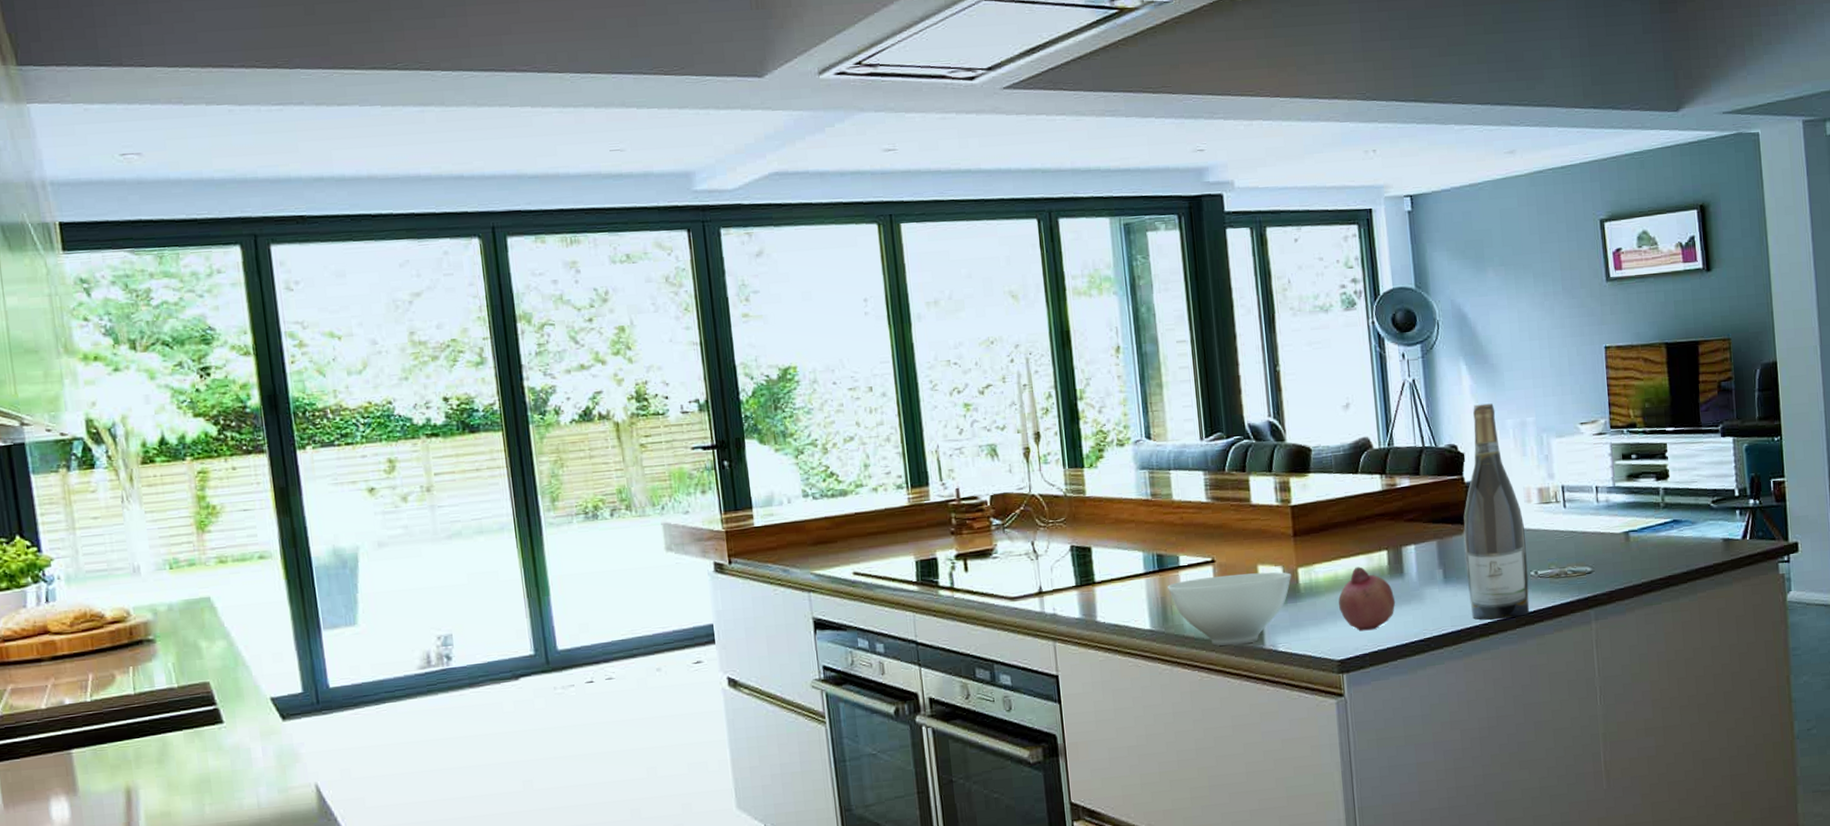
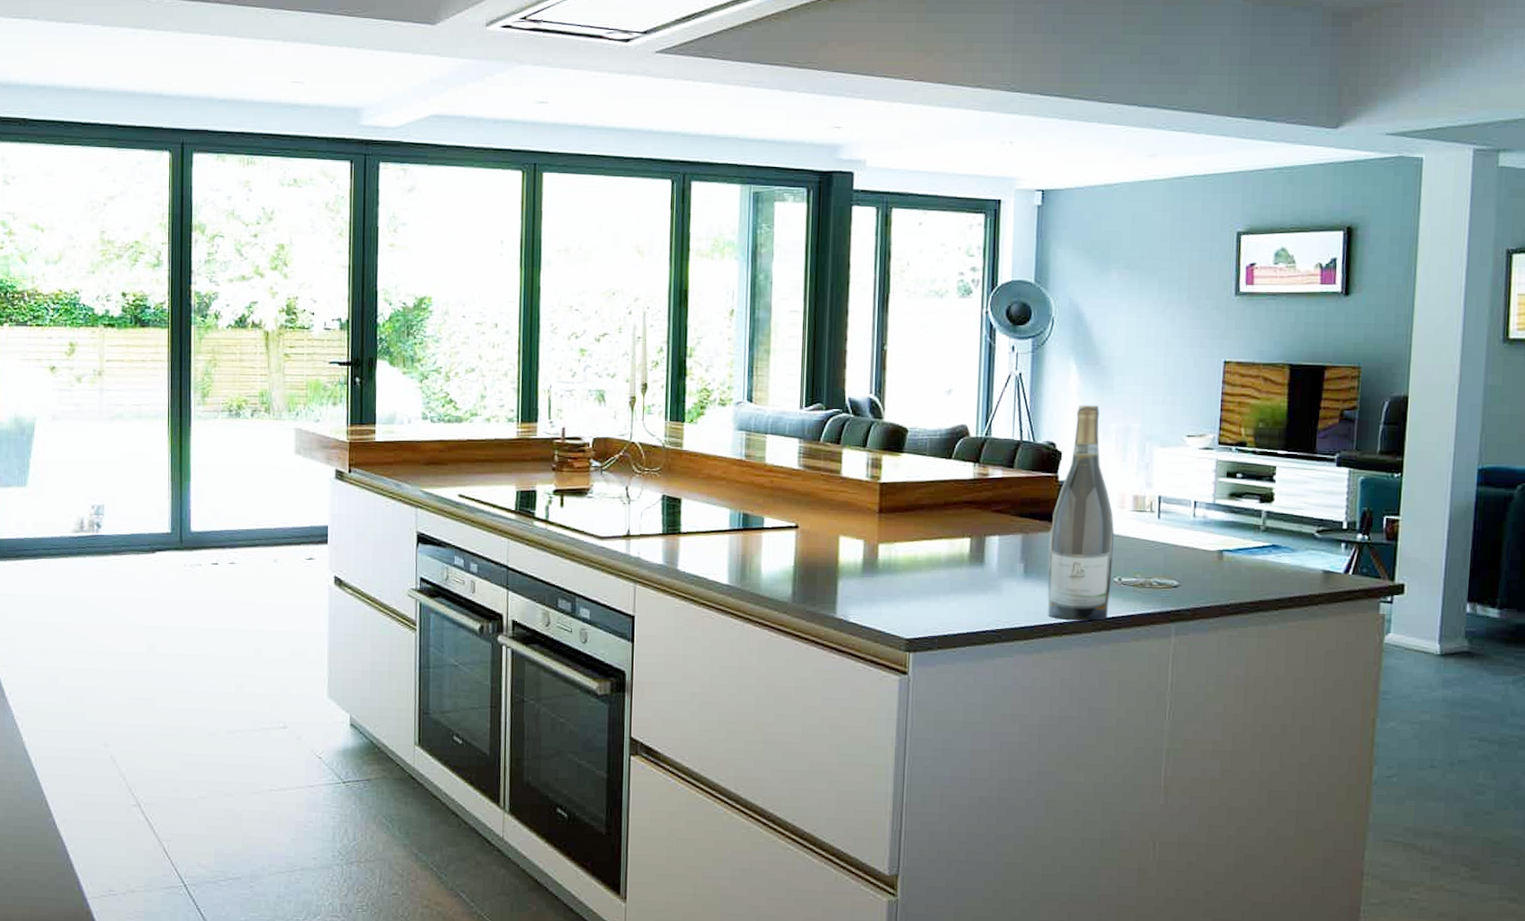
bowl: present [1166,572,1292,646] -> none [748,541,872,611]
fruit: present [1338,567,1396,631] -> none [915,550,972,614]

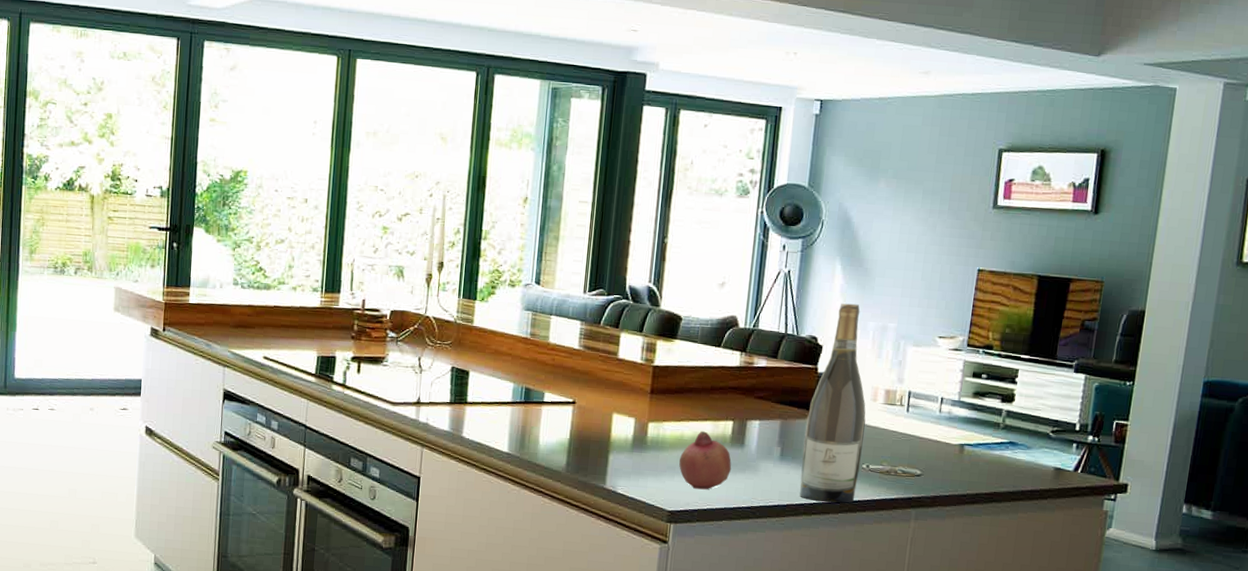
fruit: none [915,550,972,614] -> present [679,431,732,490]

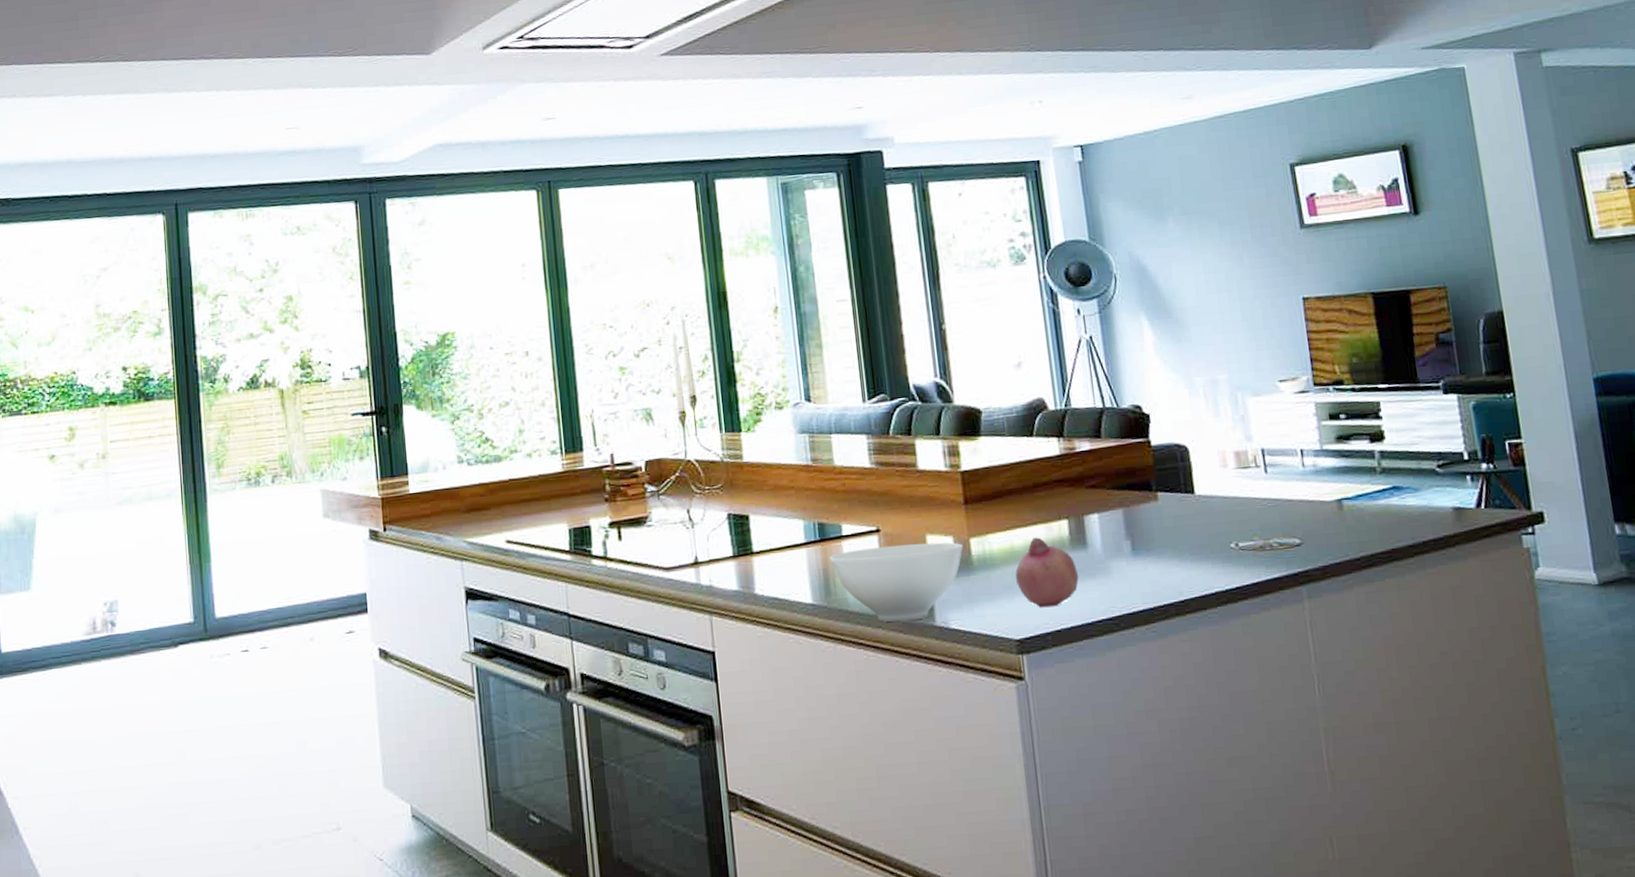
bowl: none [529,415,642,481] -> present [829,542,964,622]
wine bottle: present [800,303,866,503] -> none [1151,360,1232,597]

